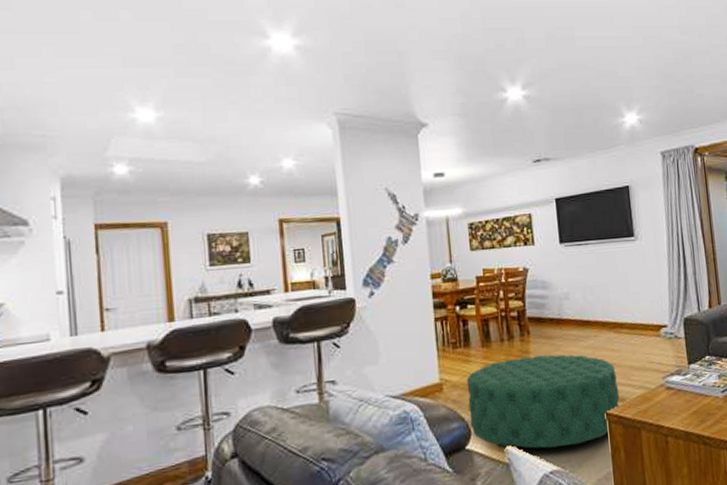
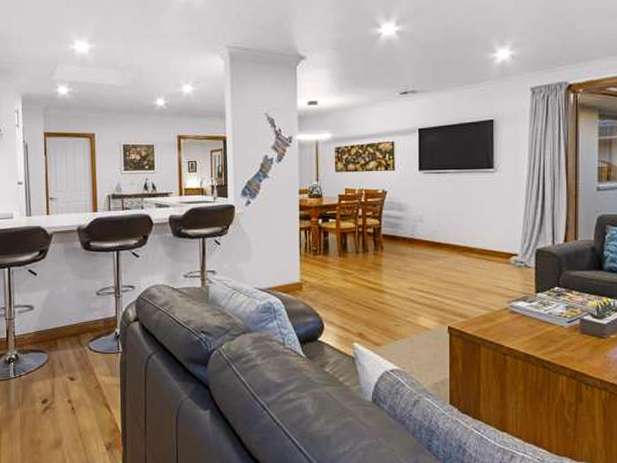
ottoman: present [466,354,620,449] -> none [323,269,463,350]

